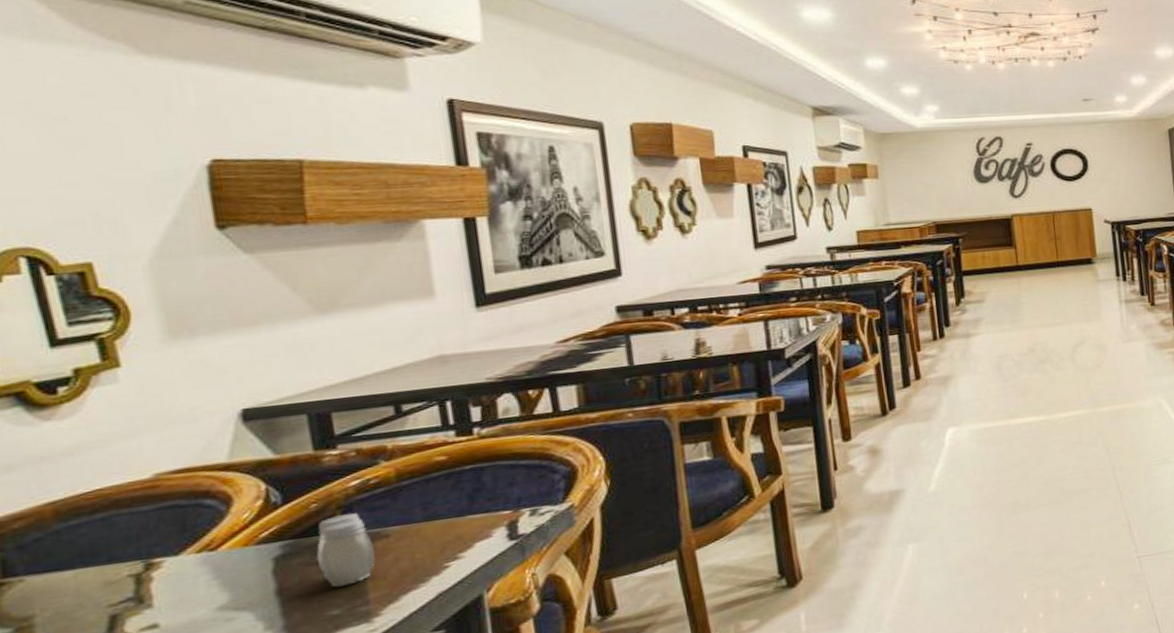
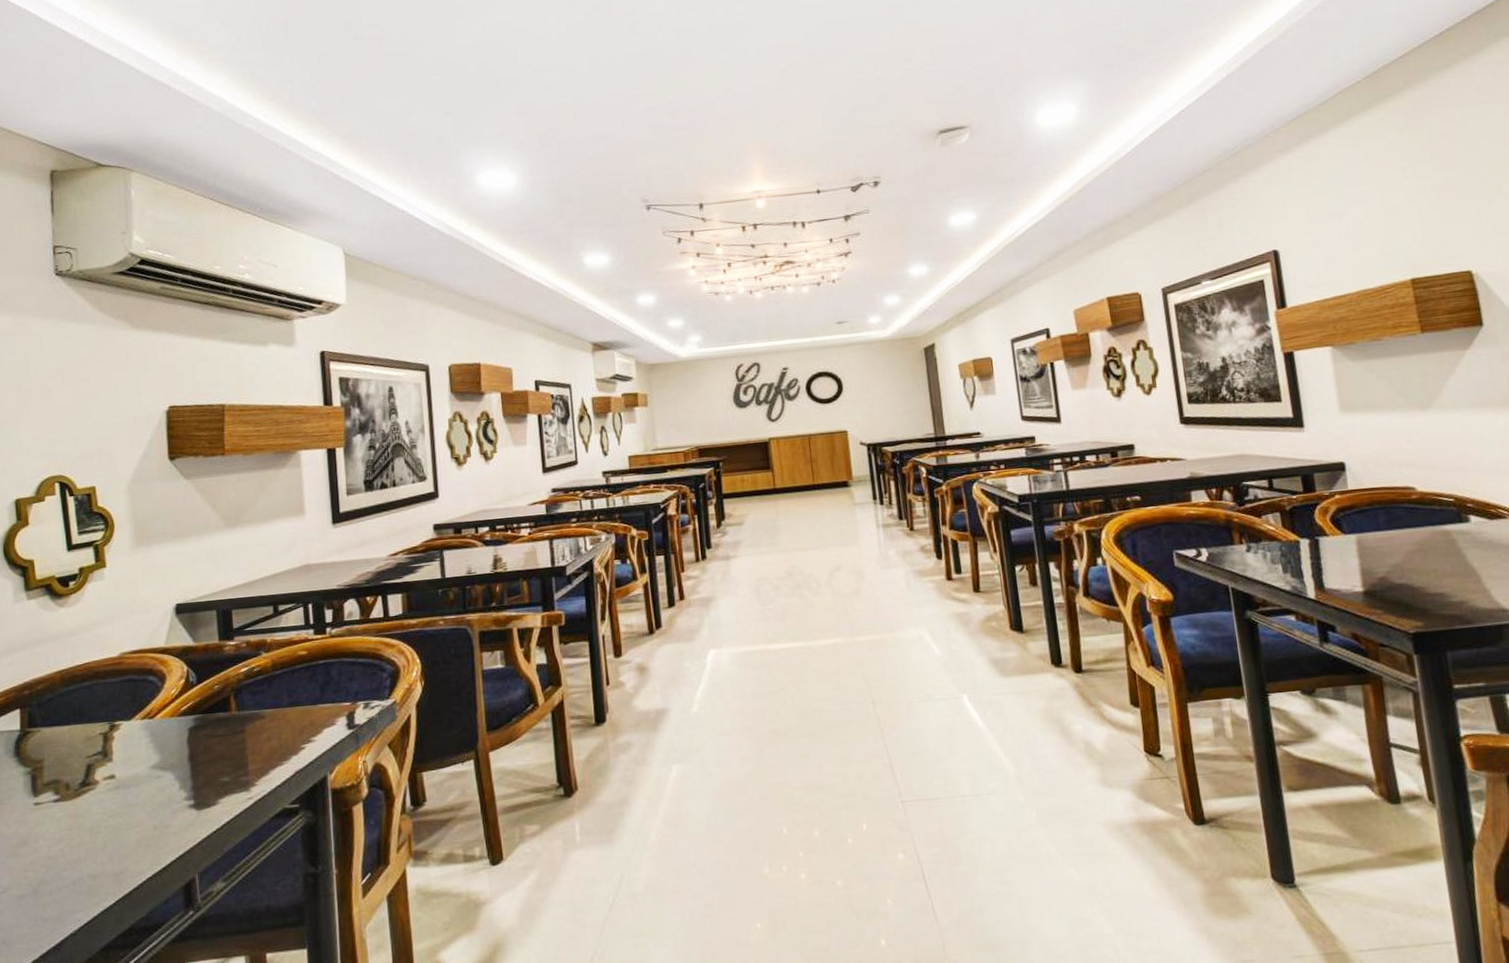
salt and pepper shaker: present [316,513,375,587] -> none [216,695,254,758]

